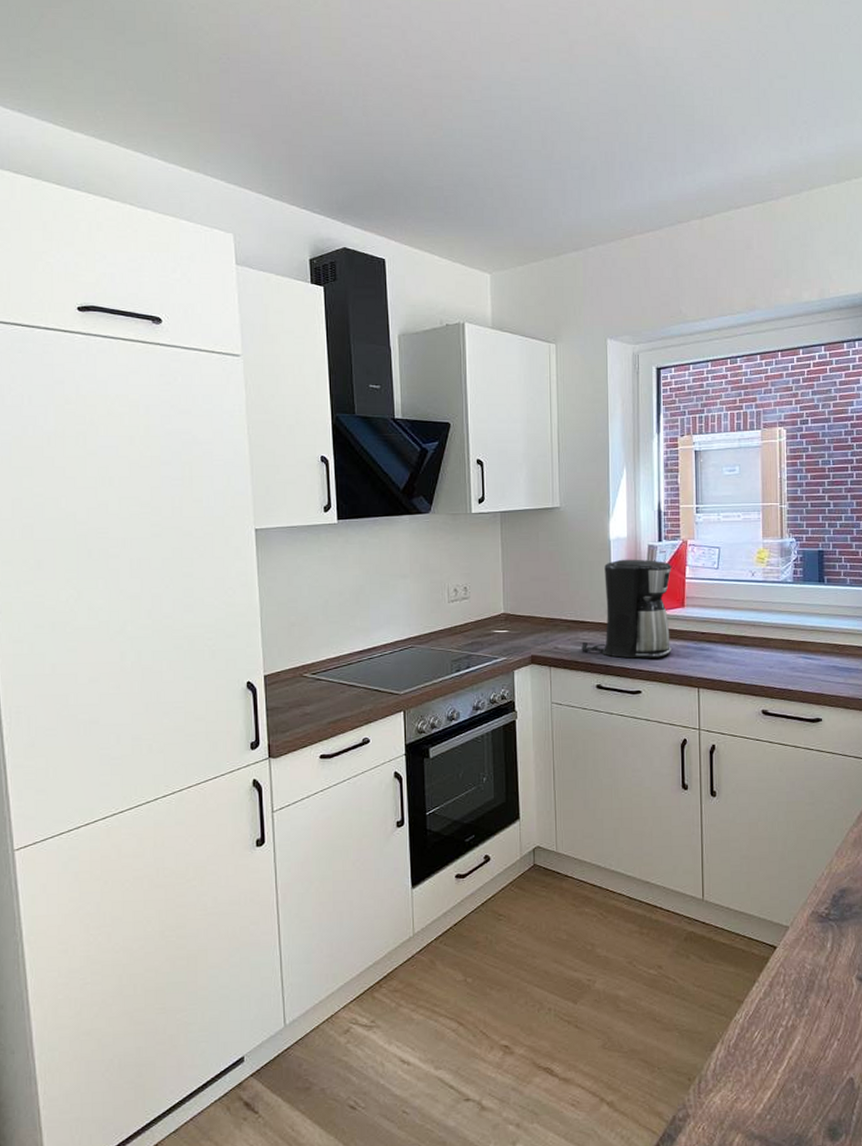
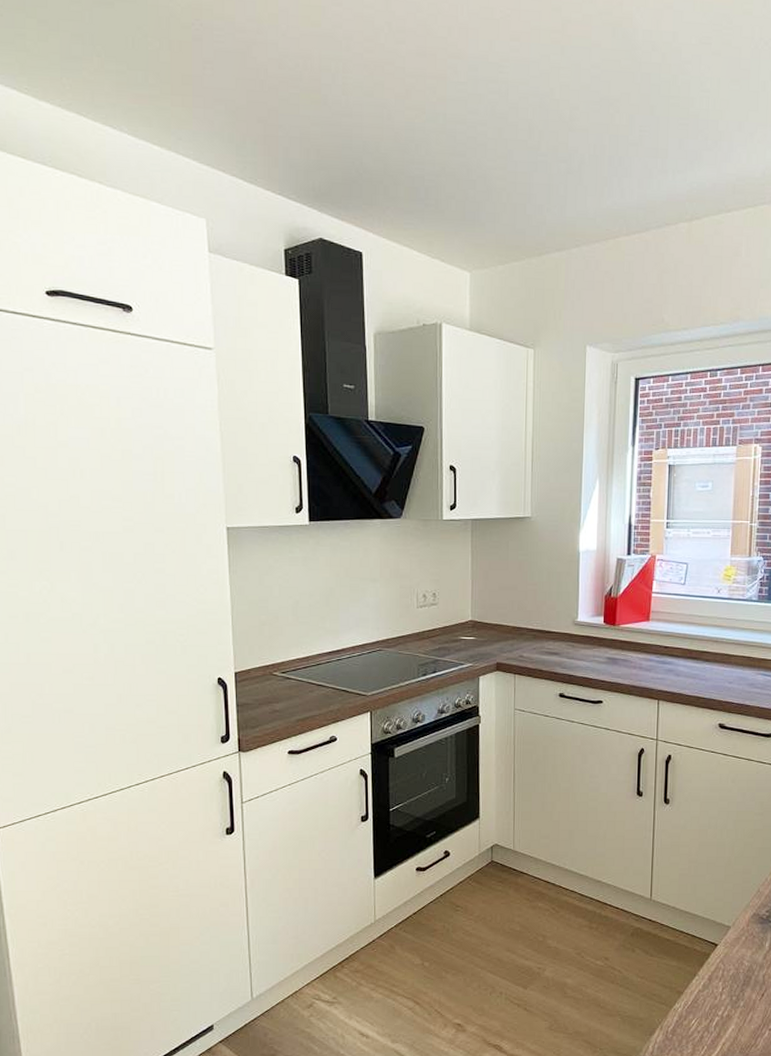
coffee maker: present [581,559,672,659] -> none [546,571,640,671]

